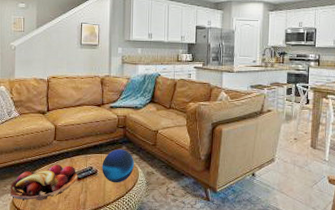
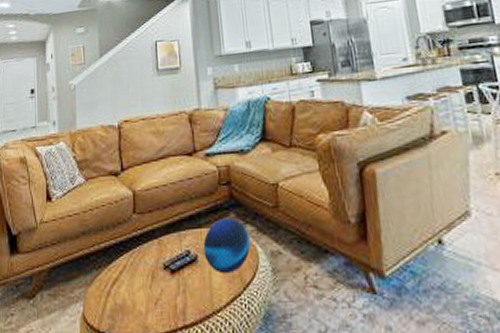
fruit basket: present [10,164,78,201] -> none [78,250,172,313]

